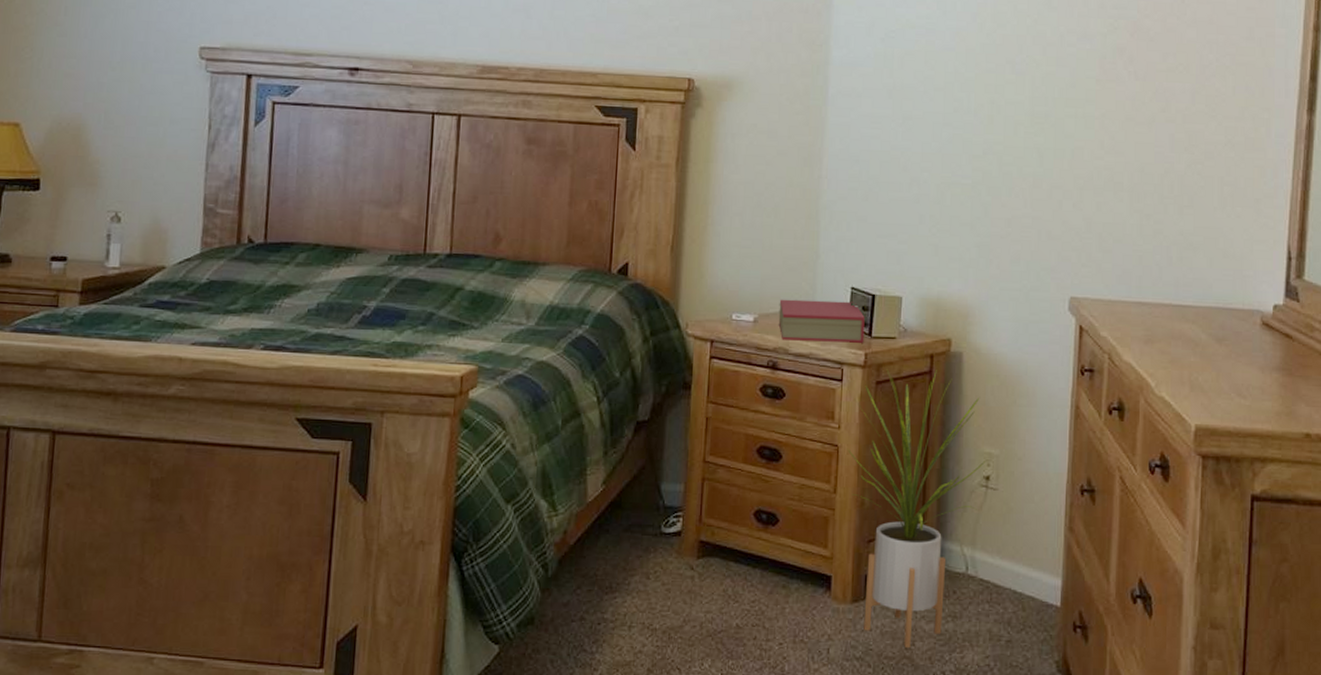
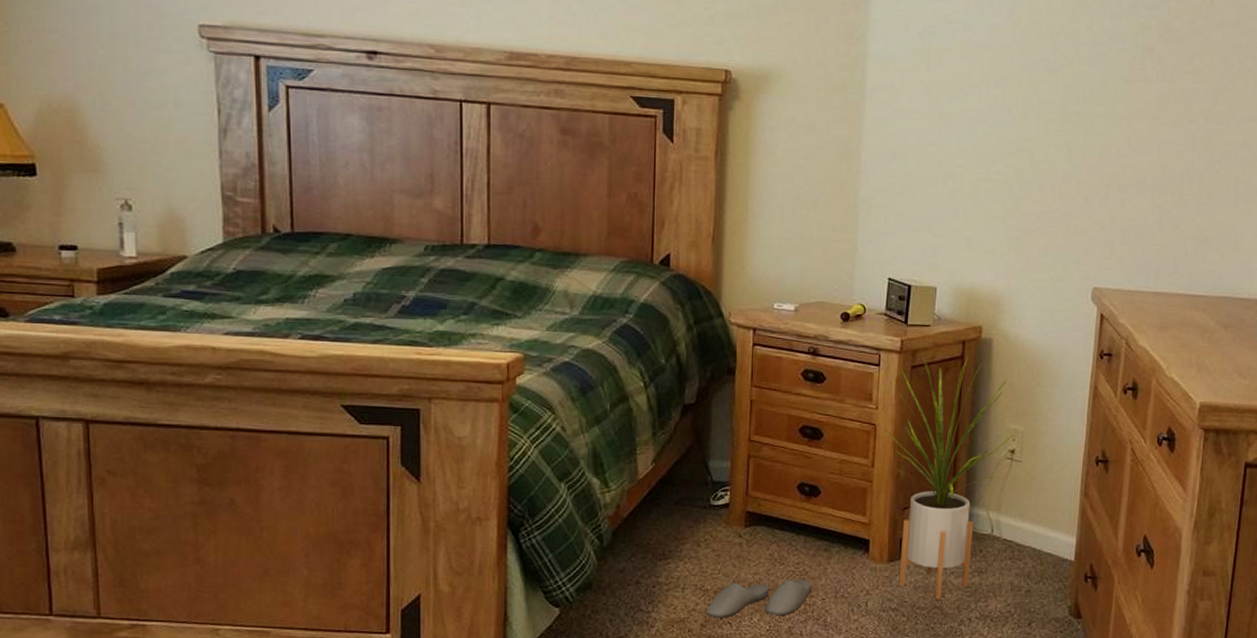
slippers: none [654,620,768,663] -> present [706,580,811,618]
book: present [778,299,865,343] -> none [818,289,901,330]

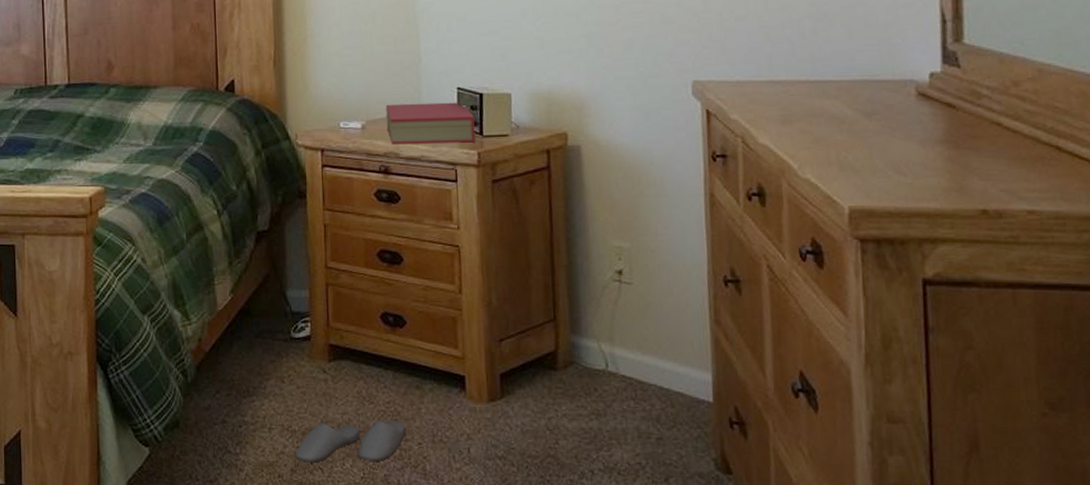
book: none [818,289,901,330] -> present [385,102,476,145]
house plant: present [884,354,1011,600] -> none [468,165,616,447]

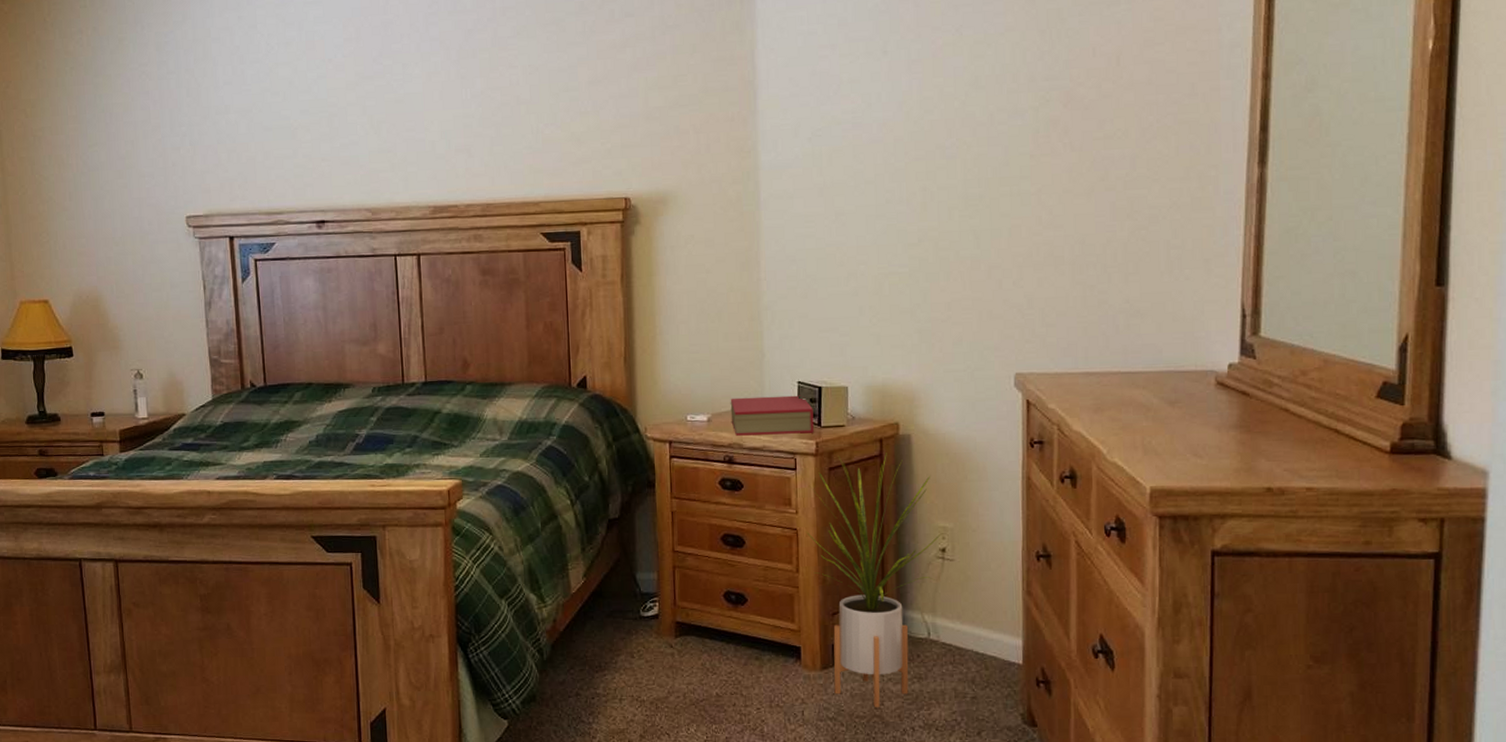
slippers: present [295,420,405,463] -> none [644,689,745,729]
house plant: none [468,165,616,447] -> present [805,453,940,708]

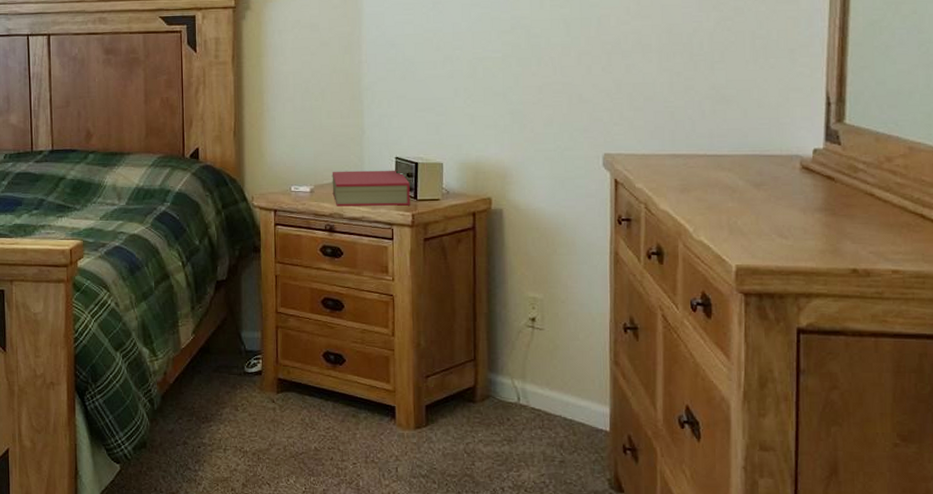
house plant: present [805,453,940,708] -> none [401,226,530,468]

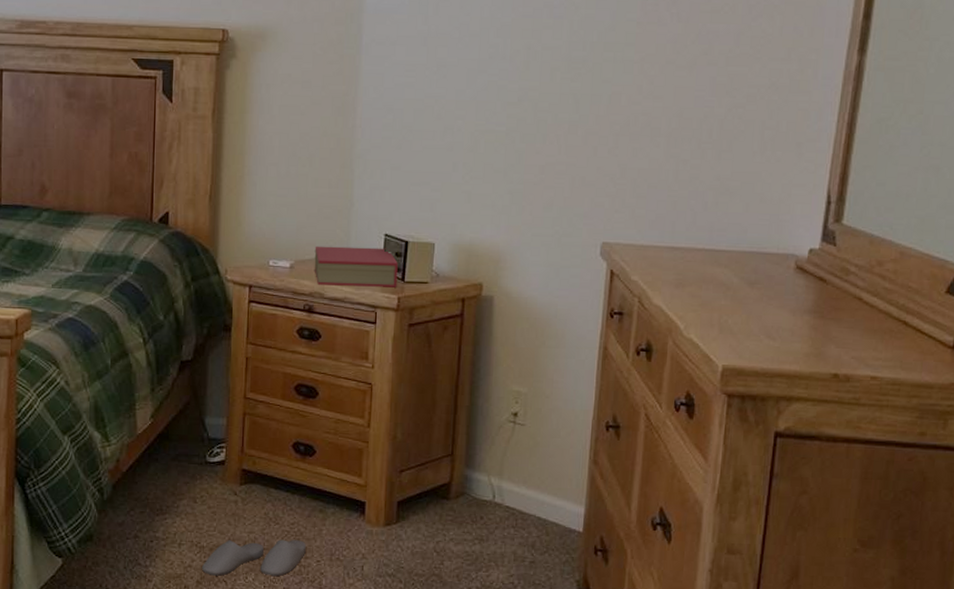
slippers: none [247,444,342,479] -> present [202,539,306,576]

